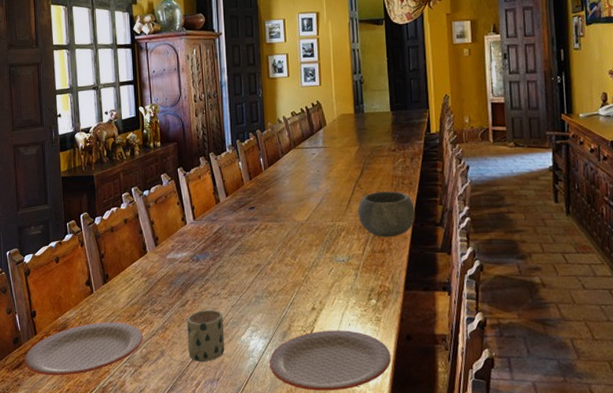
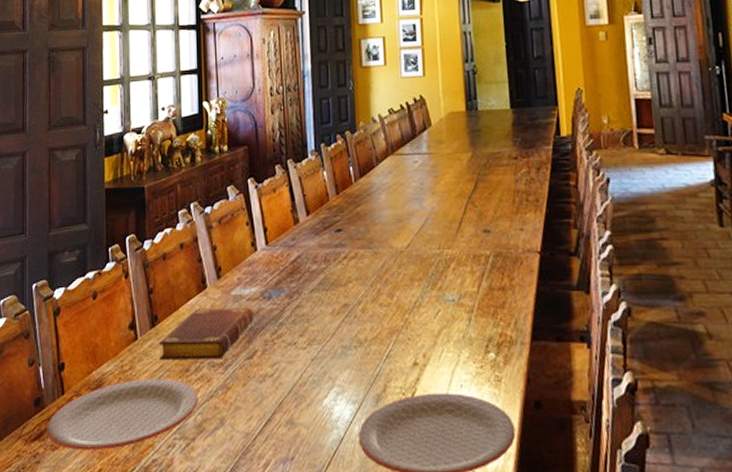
book: none [110,268,186,308] -> present [158,308,254,360]
mug: present [186,309,225,361] -> none [254,363,302,434]
bowl: present [358,191,415,238] -> none [471,210,544,271]

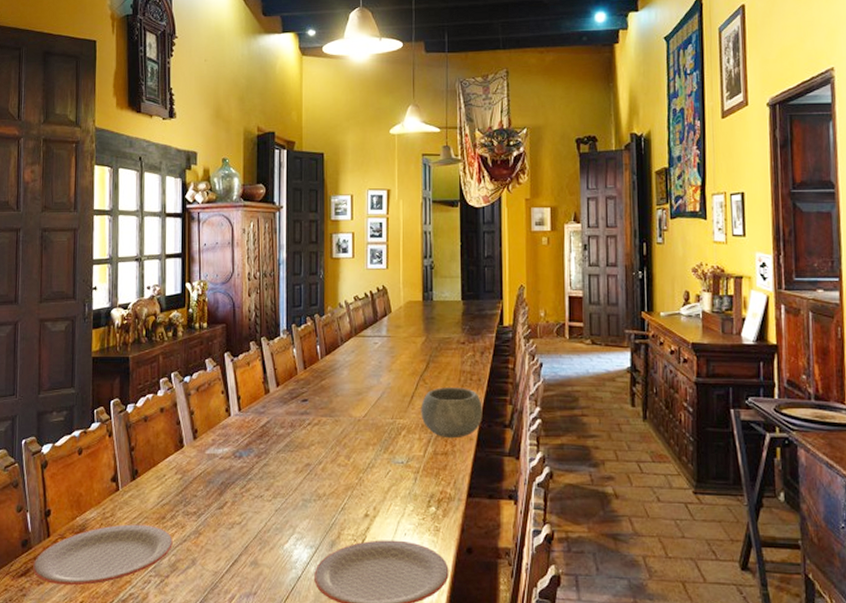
book: present [158,308,254,360] -> none [138,465,226,509]
bowl: none [471,210,544,271] -> present [421,388,483,439]

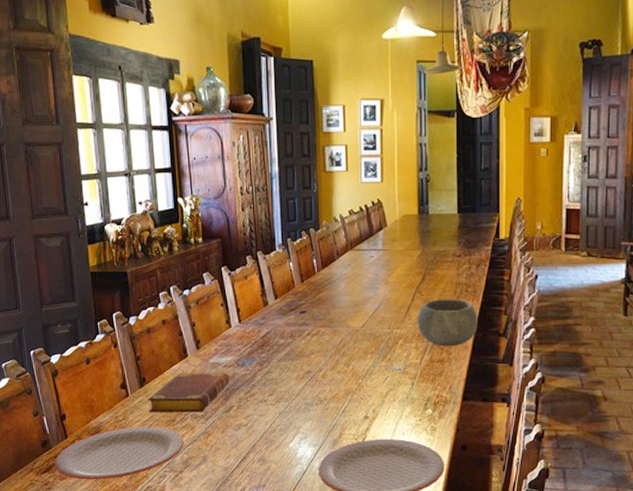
book: none [138,465,226,509] -> present [147,373,230,413]

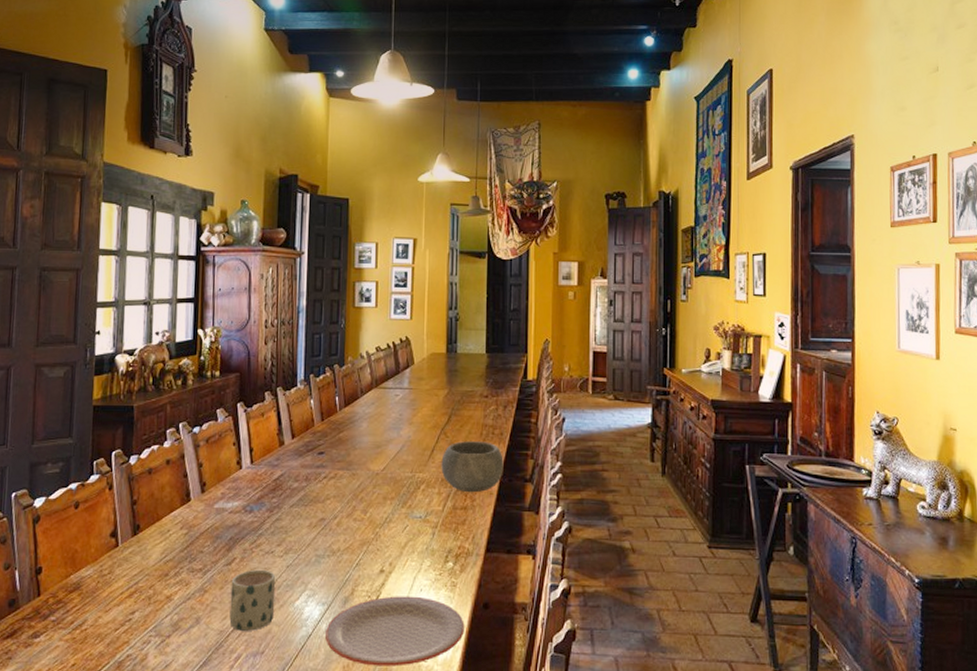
plate: present [54,426,184,480] -> none [20,582,176,647]
book: present [147,373,230,413] -> none [139,520,235,566]
mug: none [231,415,272,468] -> present [229,569,276,631]

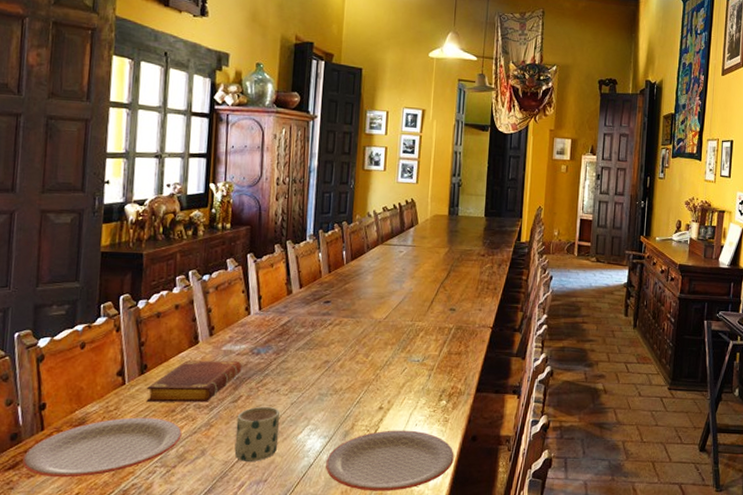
plate: none [20,582,176,647] -> present [22,417,182,478]
book: none [139,520,235,566] -> present [146,360,242,403]
bowl: present [441,441,504,493] -> none [439,294,496,340]

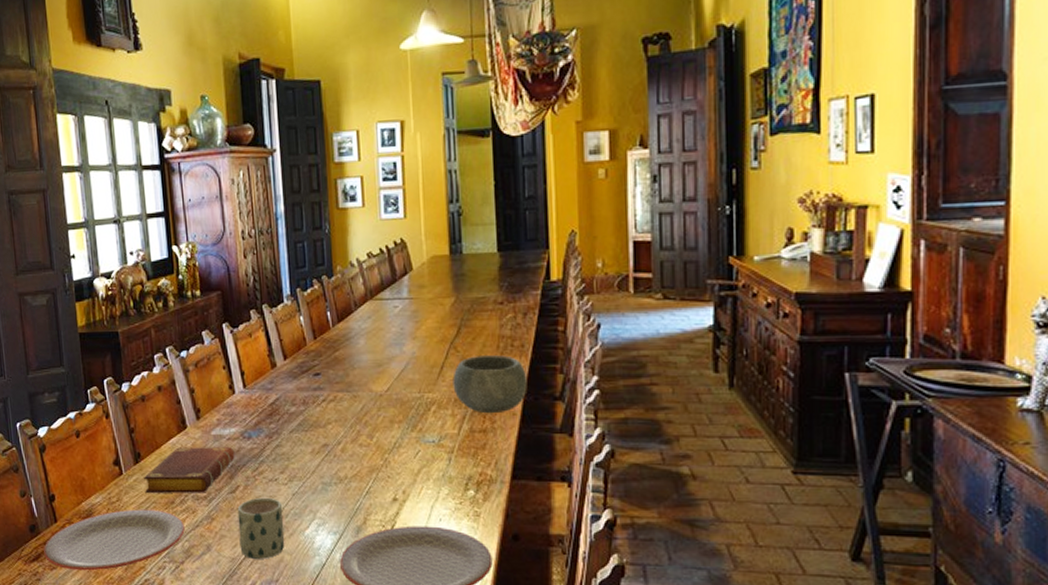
bowl: none [439,294,496,340] -> present [452,355,528,414]

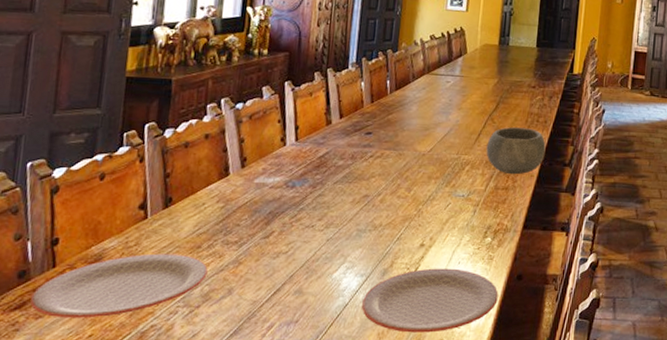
book: present [143,447,235,493] -> none [170,193,276,238]
mug: present [237,497,285,559] -> none [264,242,315,301]

